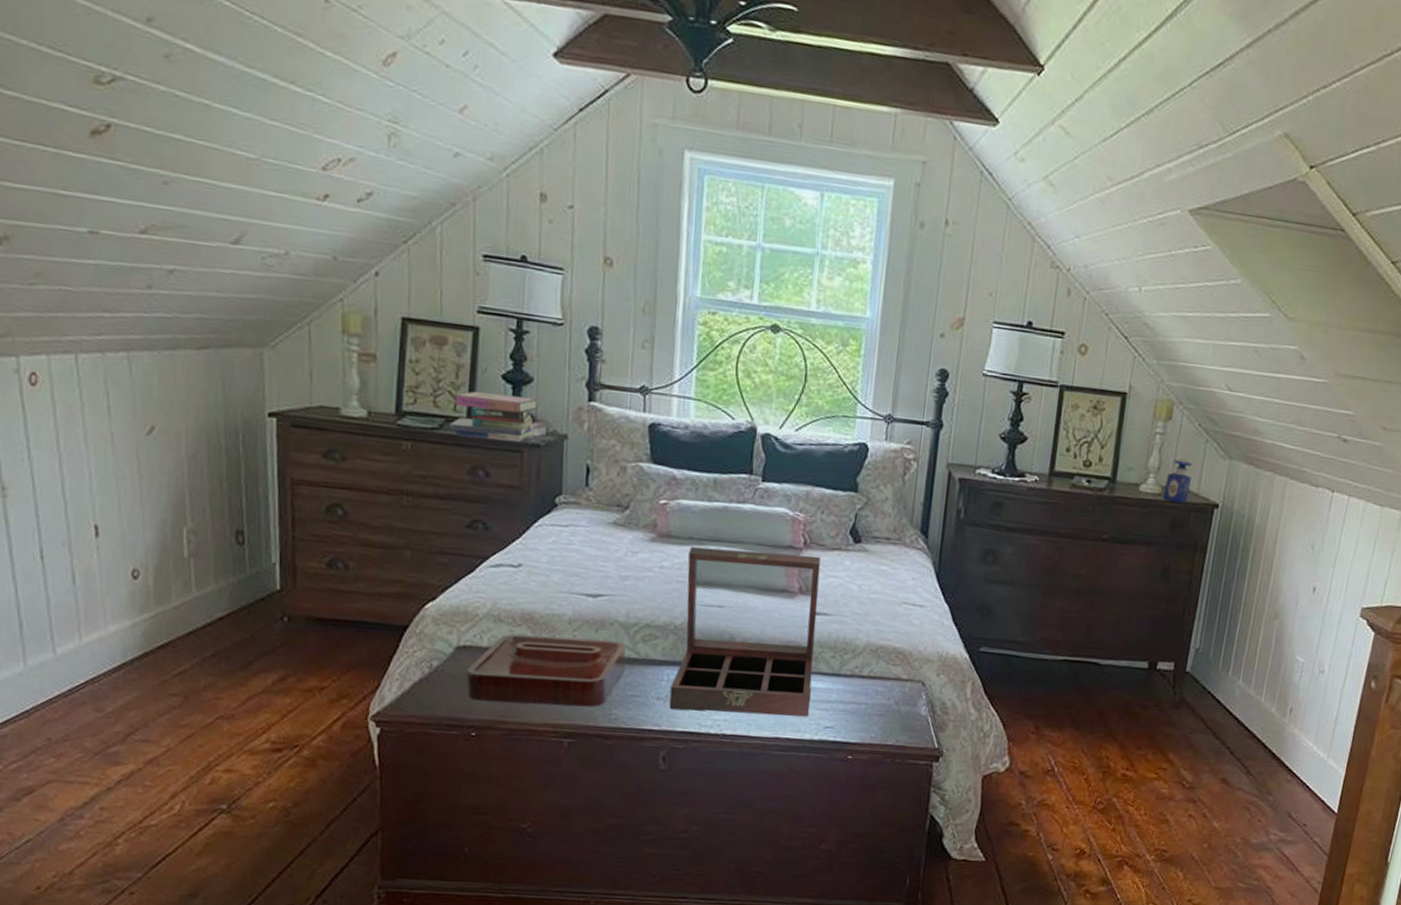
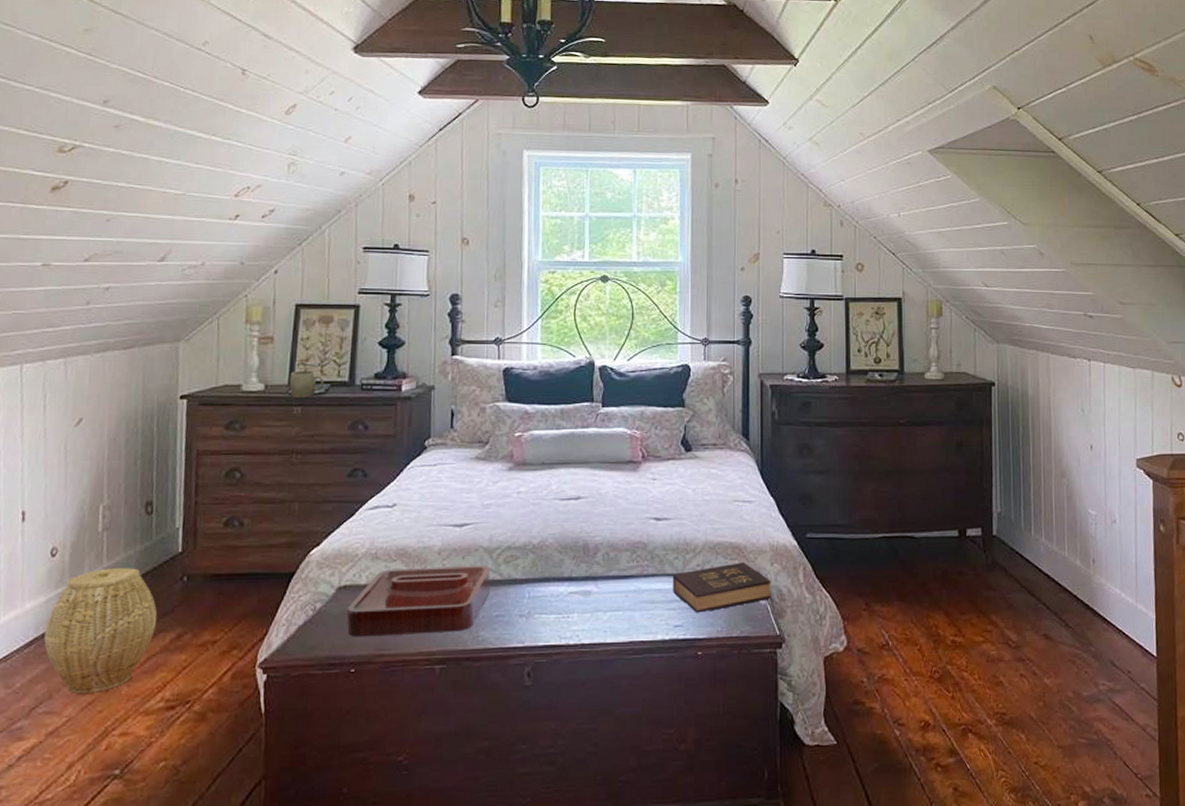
woven basket: none [133,598,257,727] -> present [44,567,158,694]
mug: none [396,398,438,432] -> present [289,370,324,397]
books: present [449,391,537,443] -> none [333,358,408,398]
jewelry box: present [669,546,821,717] -> none [531,467,660,624]
hardback book: none [826,669,935,717] -> present [673,562,771,613]
perfume bottle: present [1163,458,1192,504] -> none [946,347,968,386]

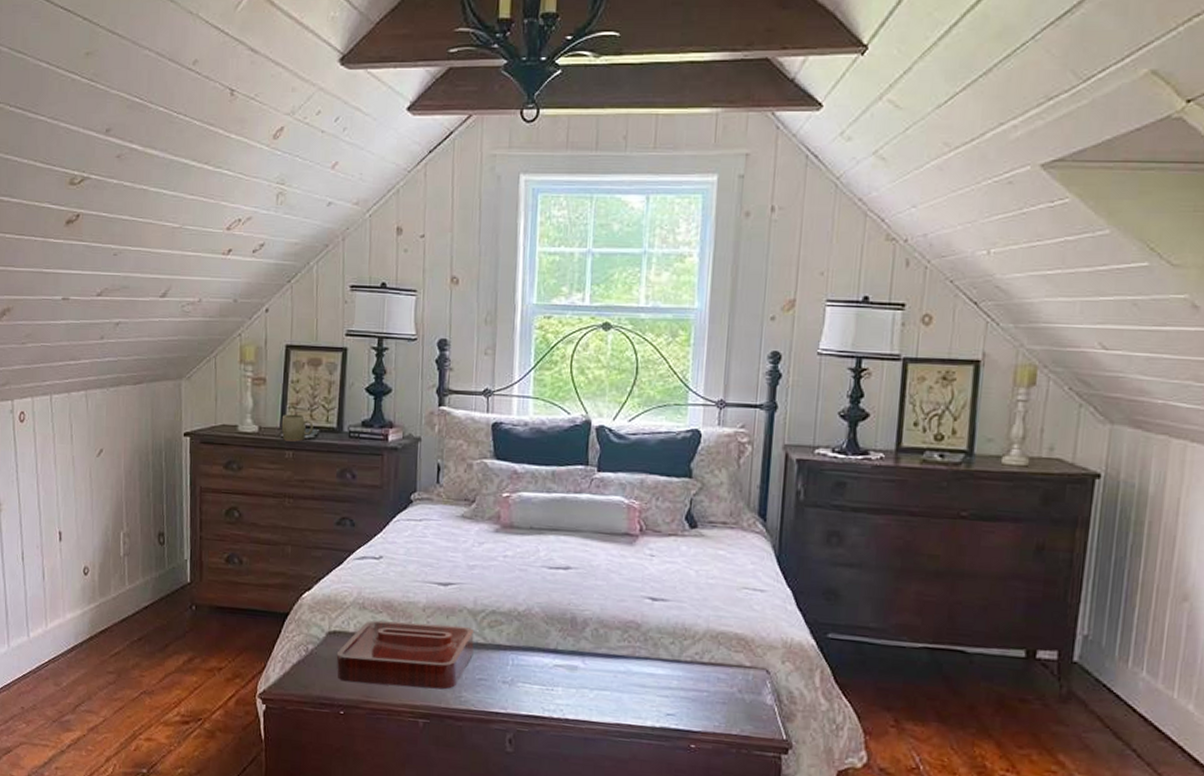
woven basket: present [44,567,158,694] -> none [82,590,172,700]
hardback book: present [673,562,771,613] -> none [667,656,781,705]

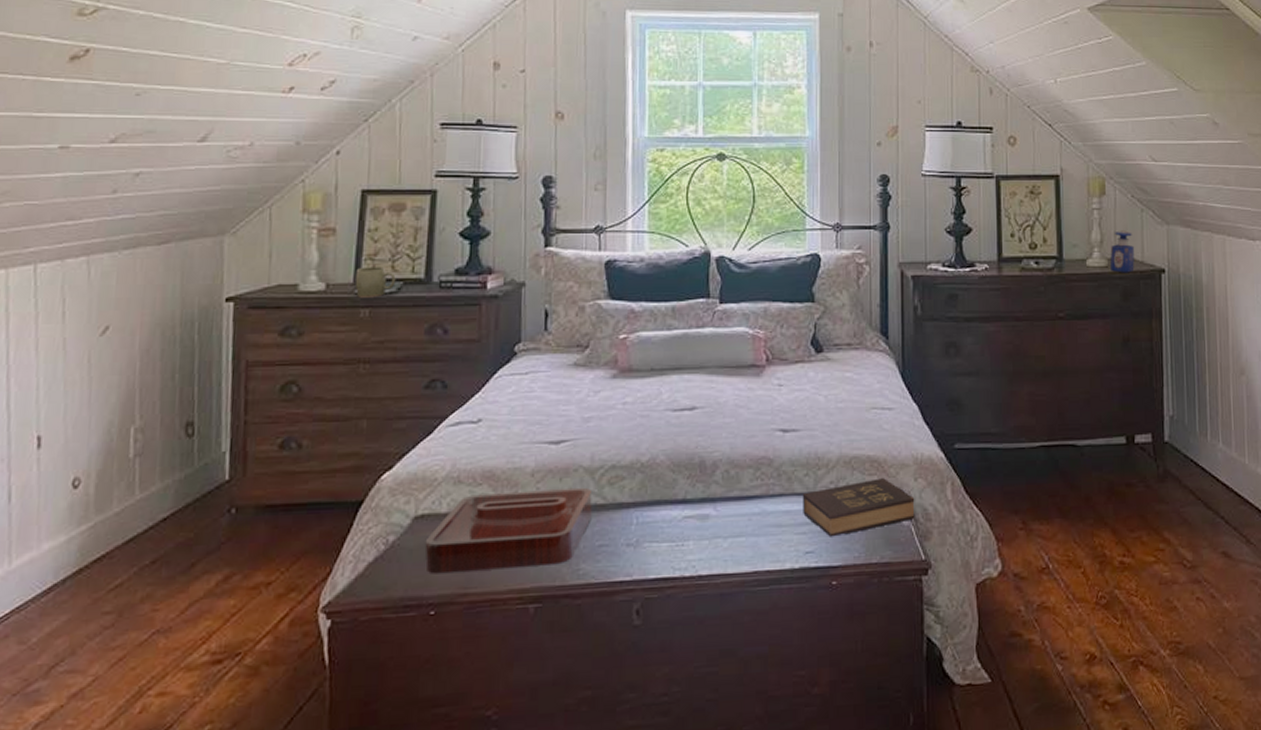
hardback book: none [667,656,781,705] -> present [803,478,915,537]
perfume bottle: none [1031,426,1064,475] -> present [1110,230,1134,273]

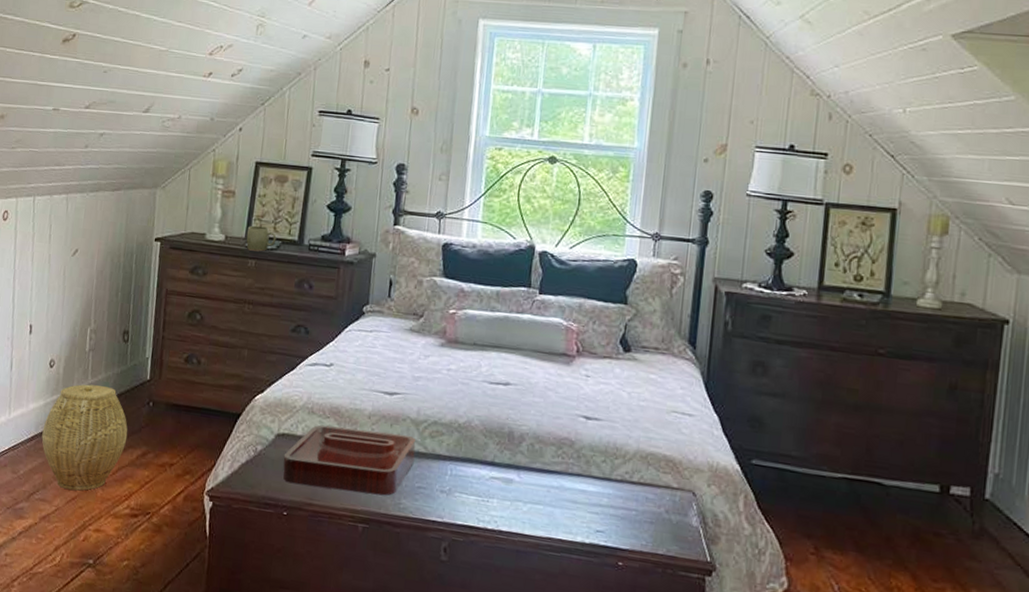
woven basket: none [65,499,201,648] -> present [42,384,128,491]
hardback book: present [803,478,915,537] -> none [597,477,706,523]
perfume bottle: present [1110,230,1134,273] -> none [944,273,975,319]

